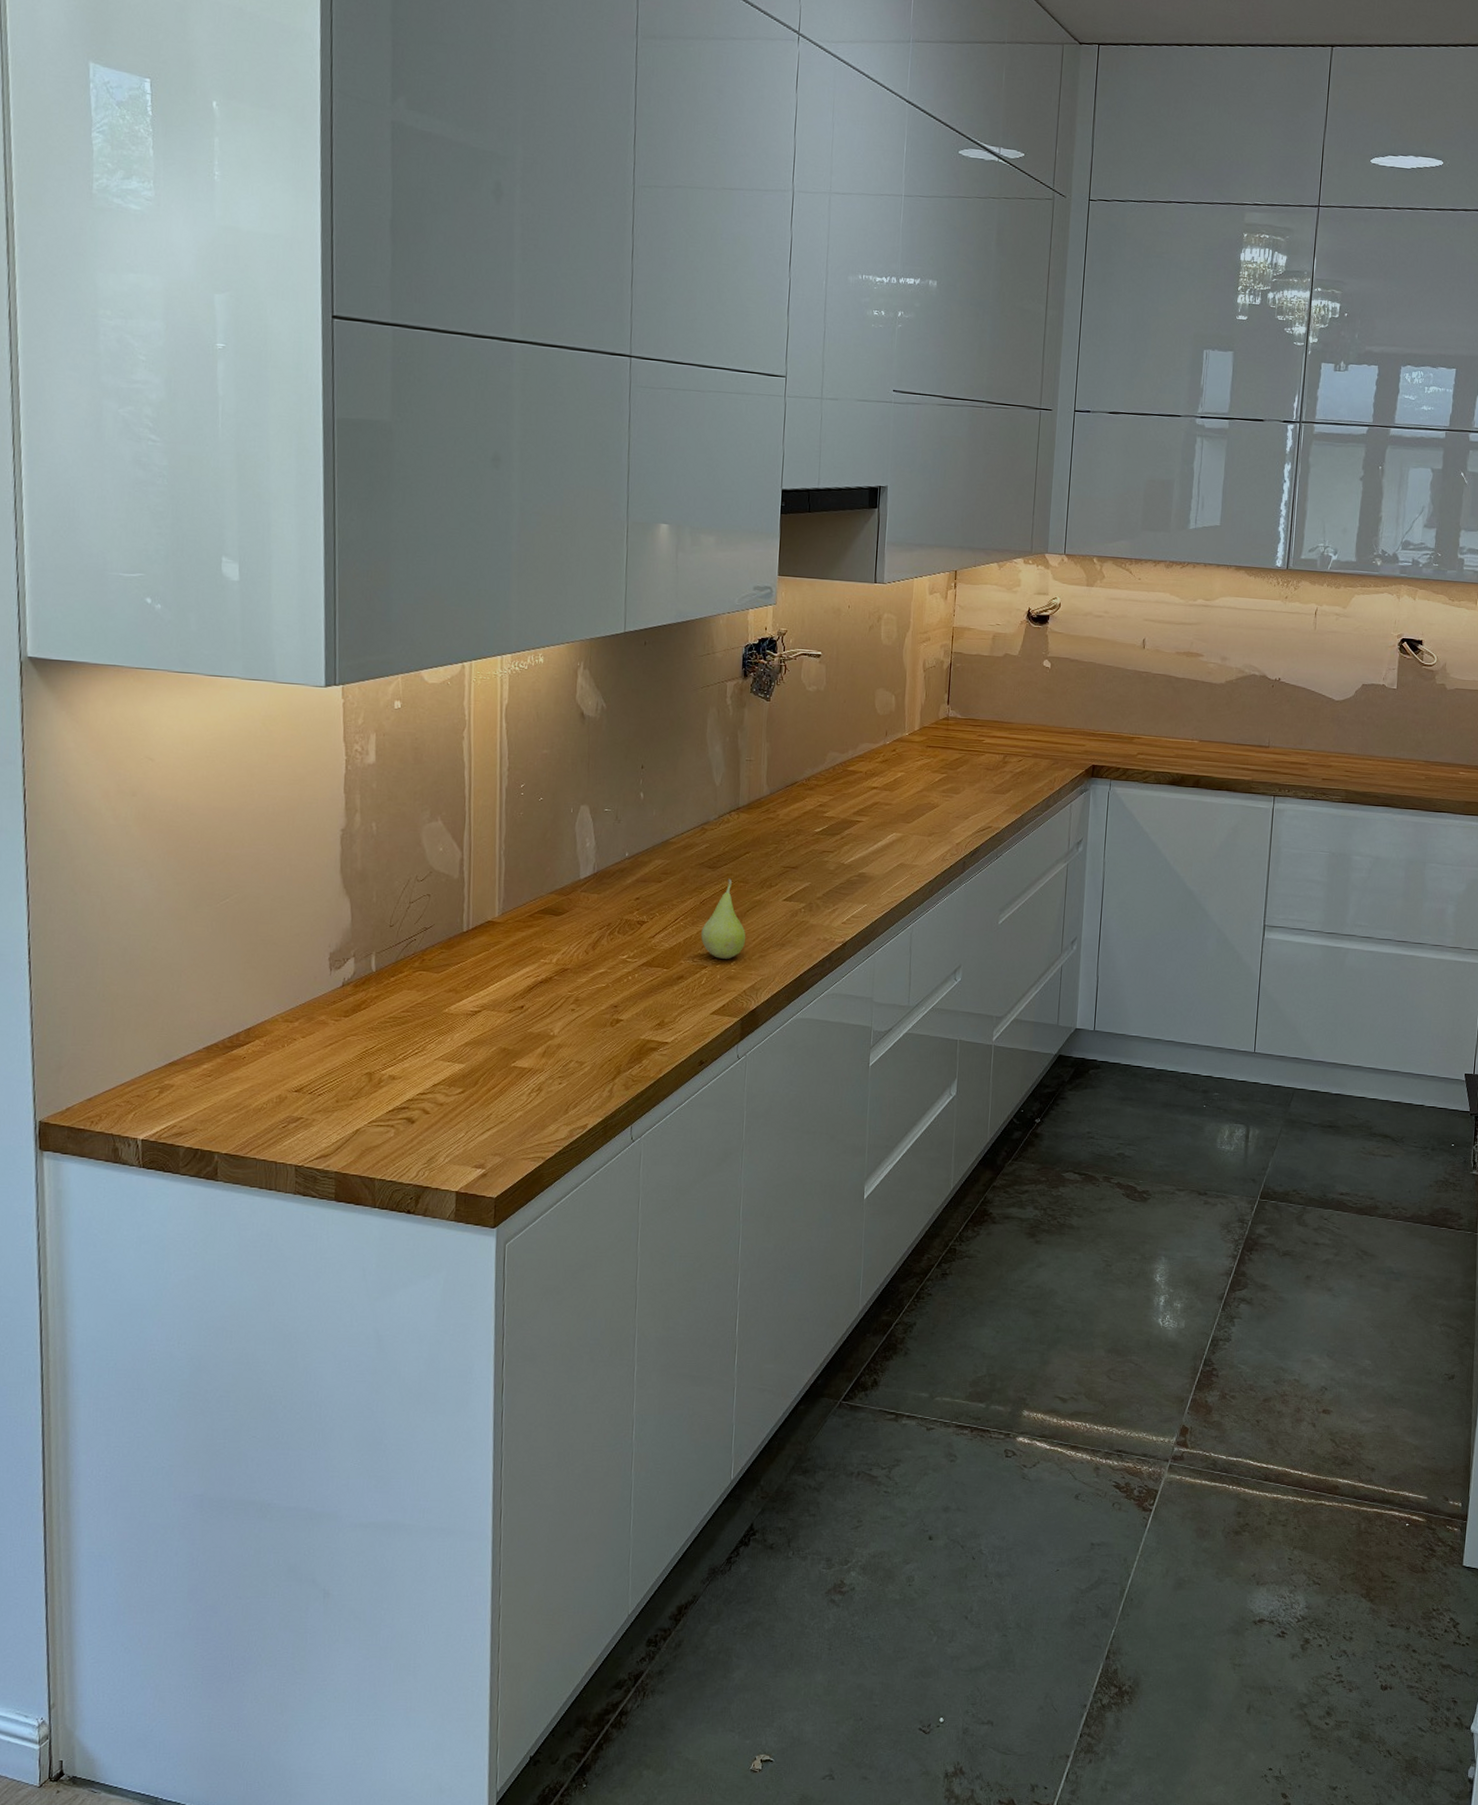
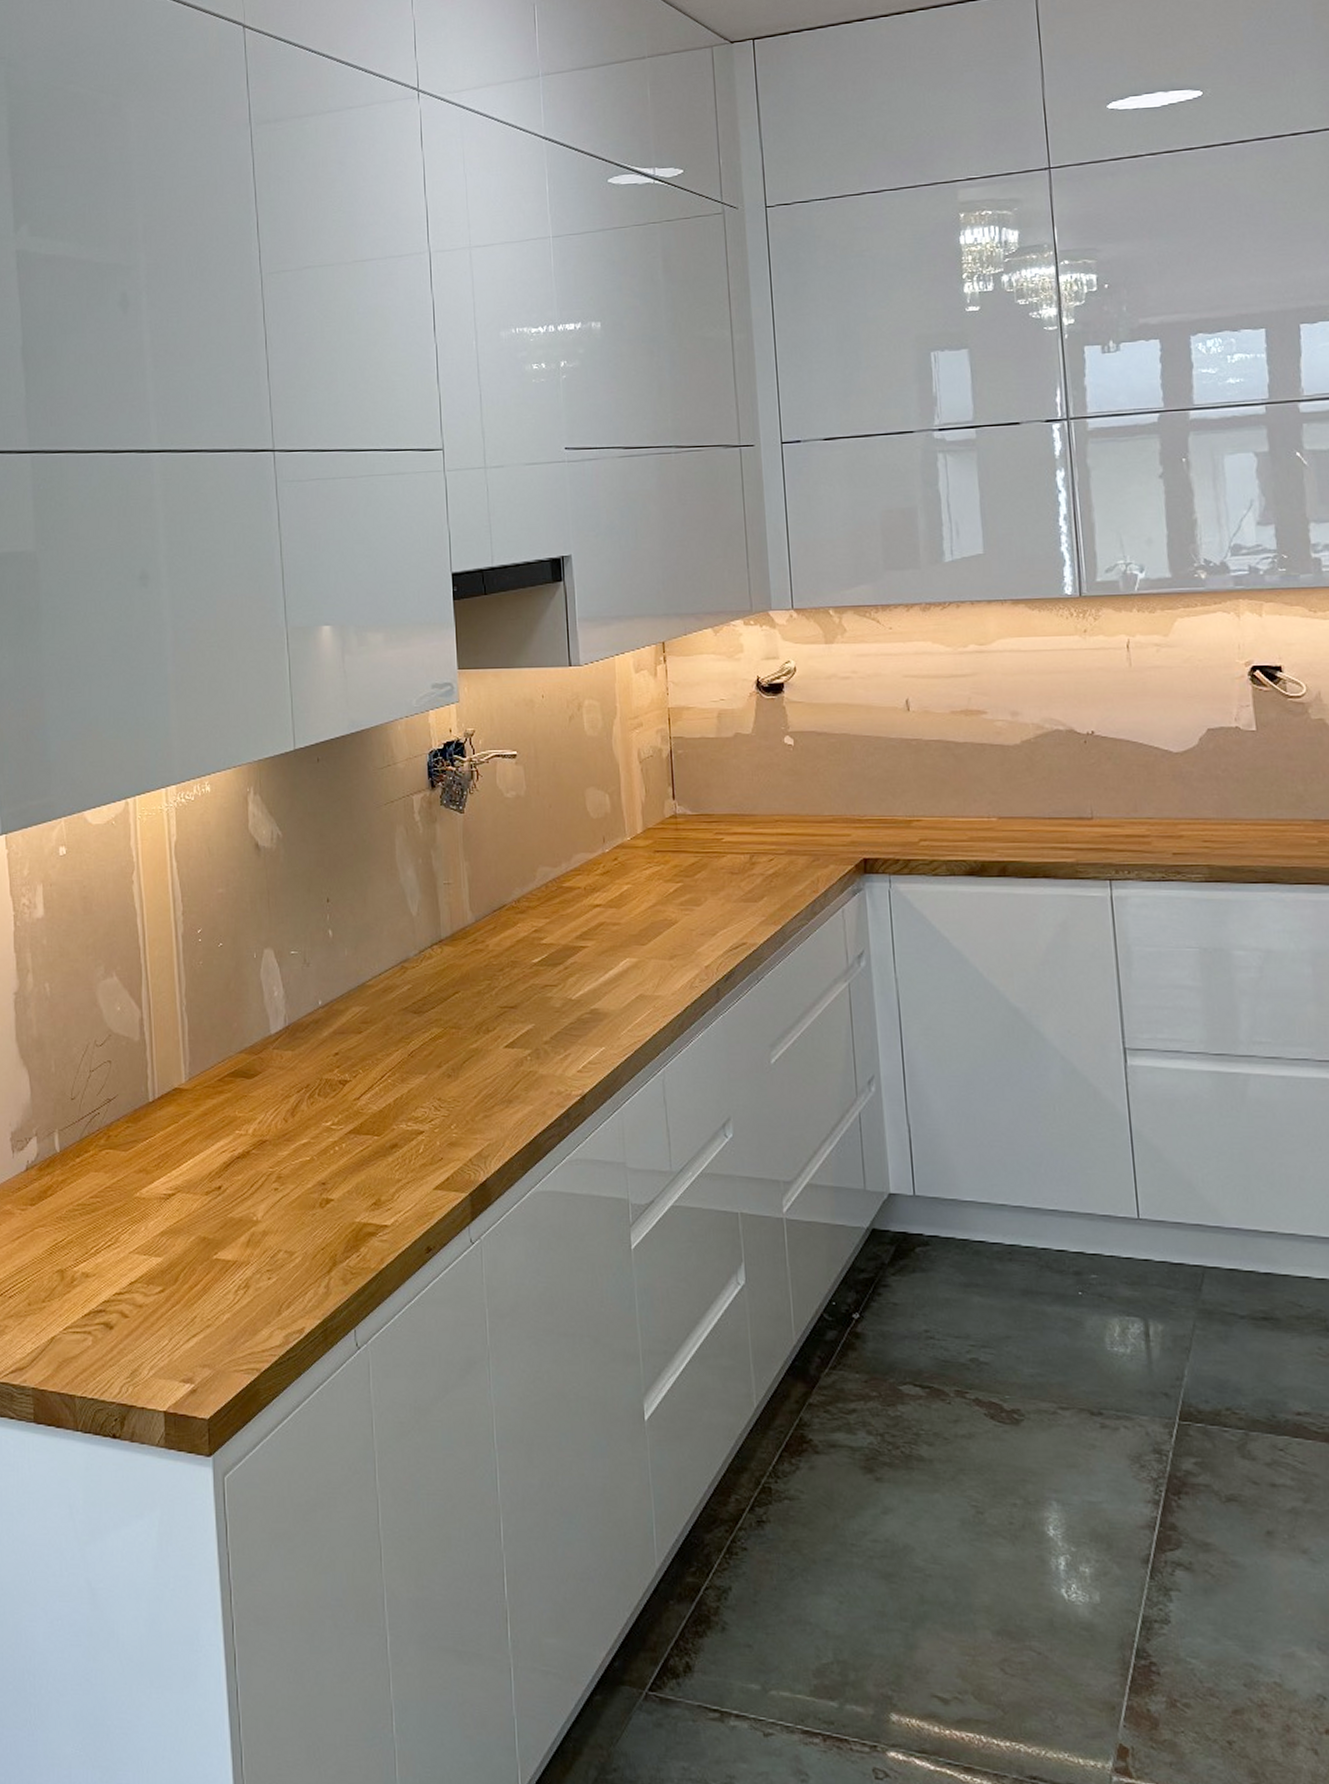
fruit: present [701,878,746,959] -> none [413,1024,466,1121]

